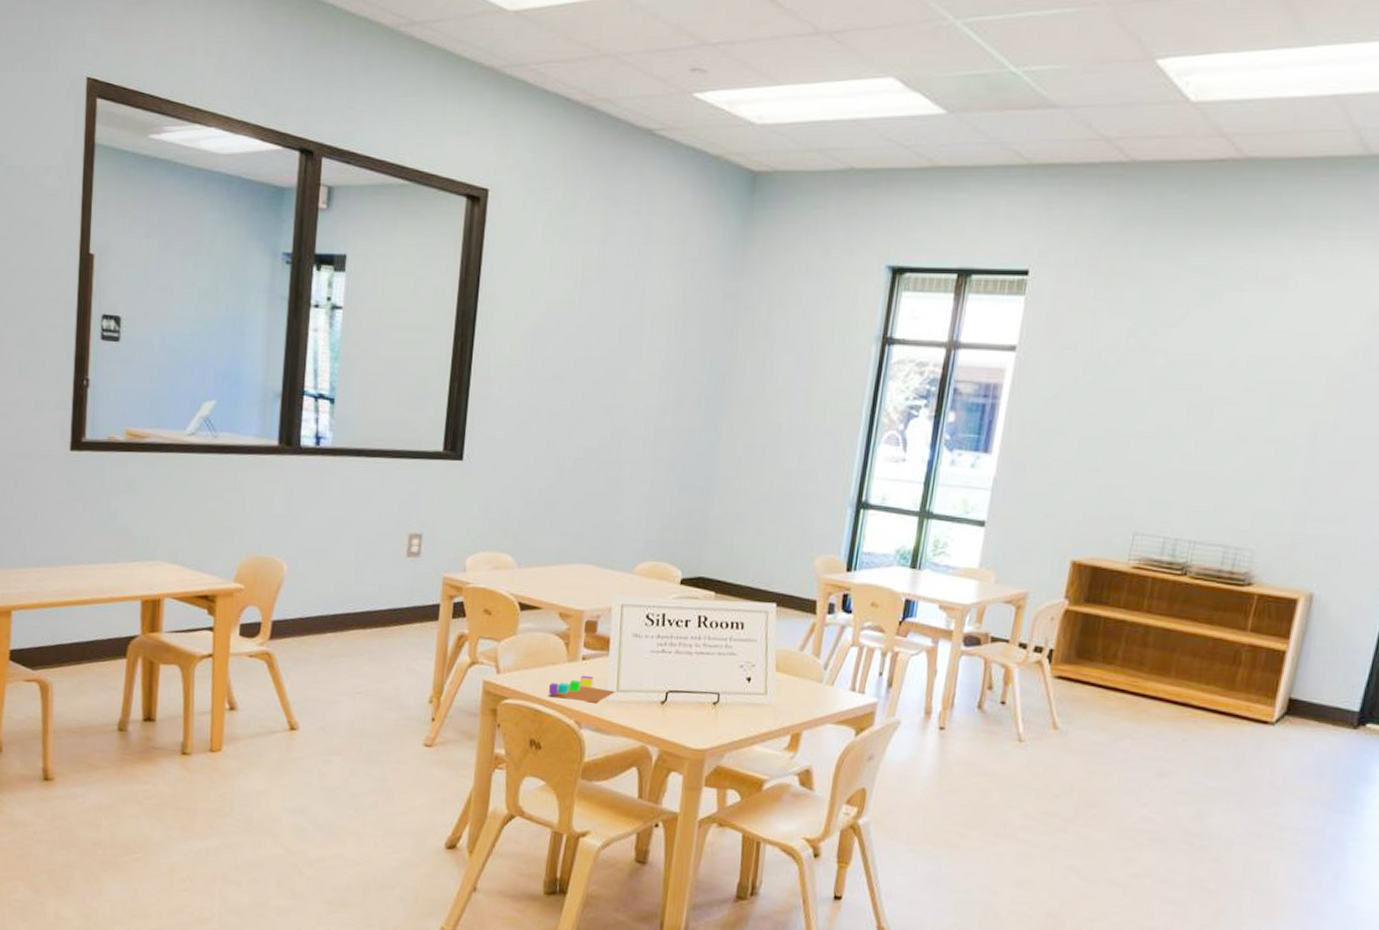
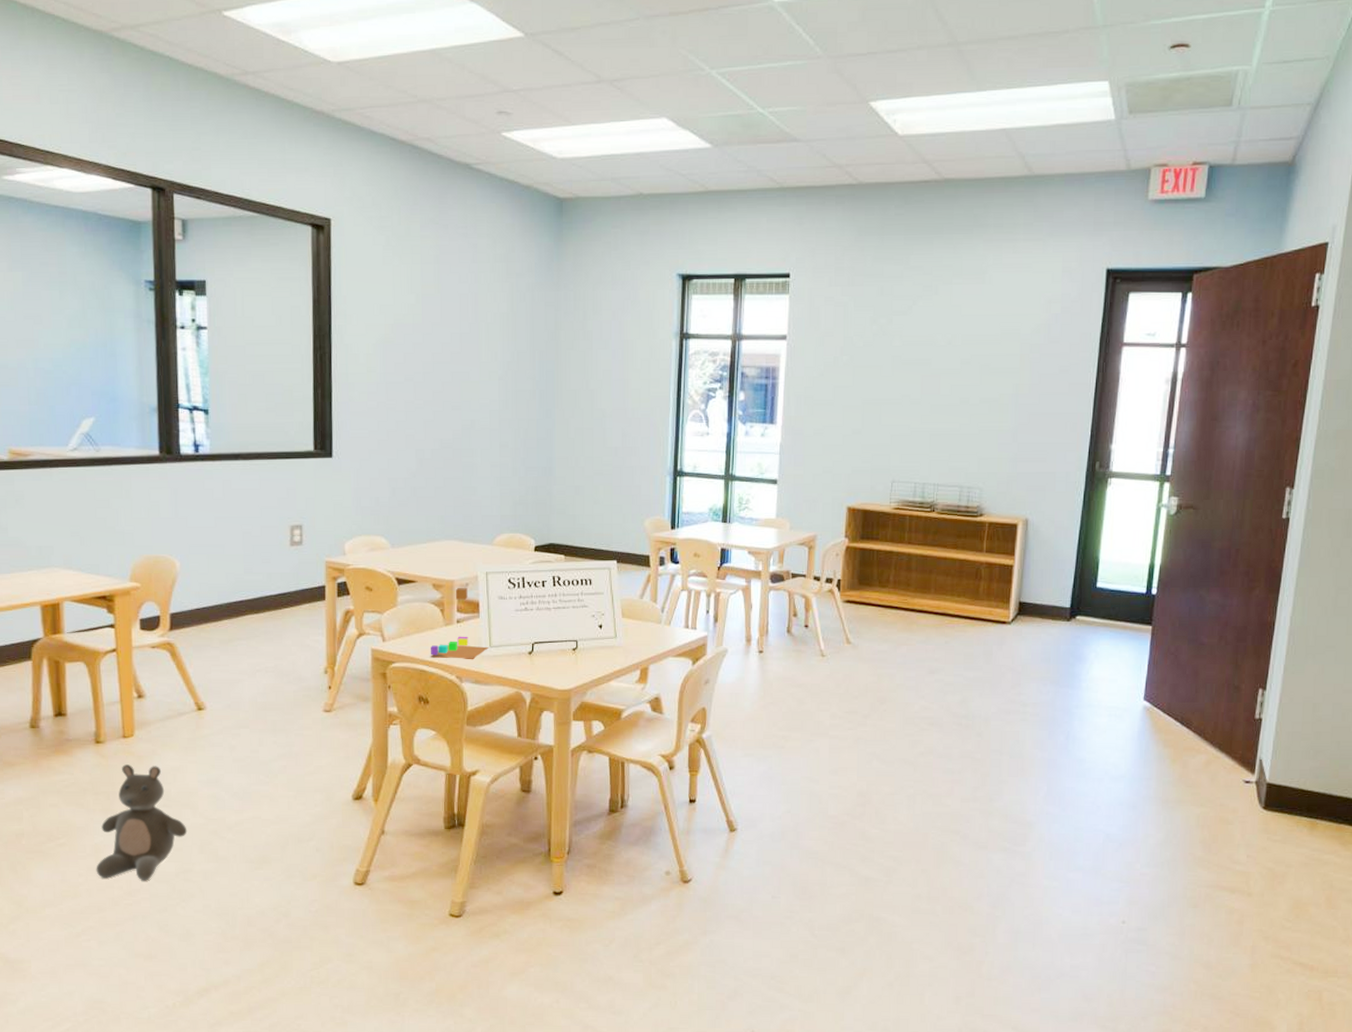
stuffed bear: none [168,781,266,909] -> present [96,764,188,880]

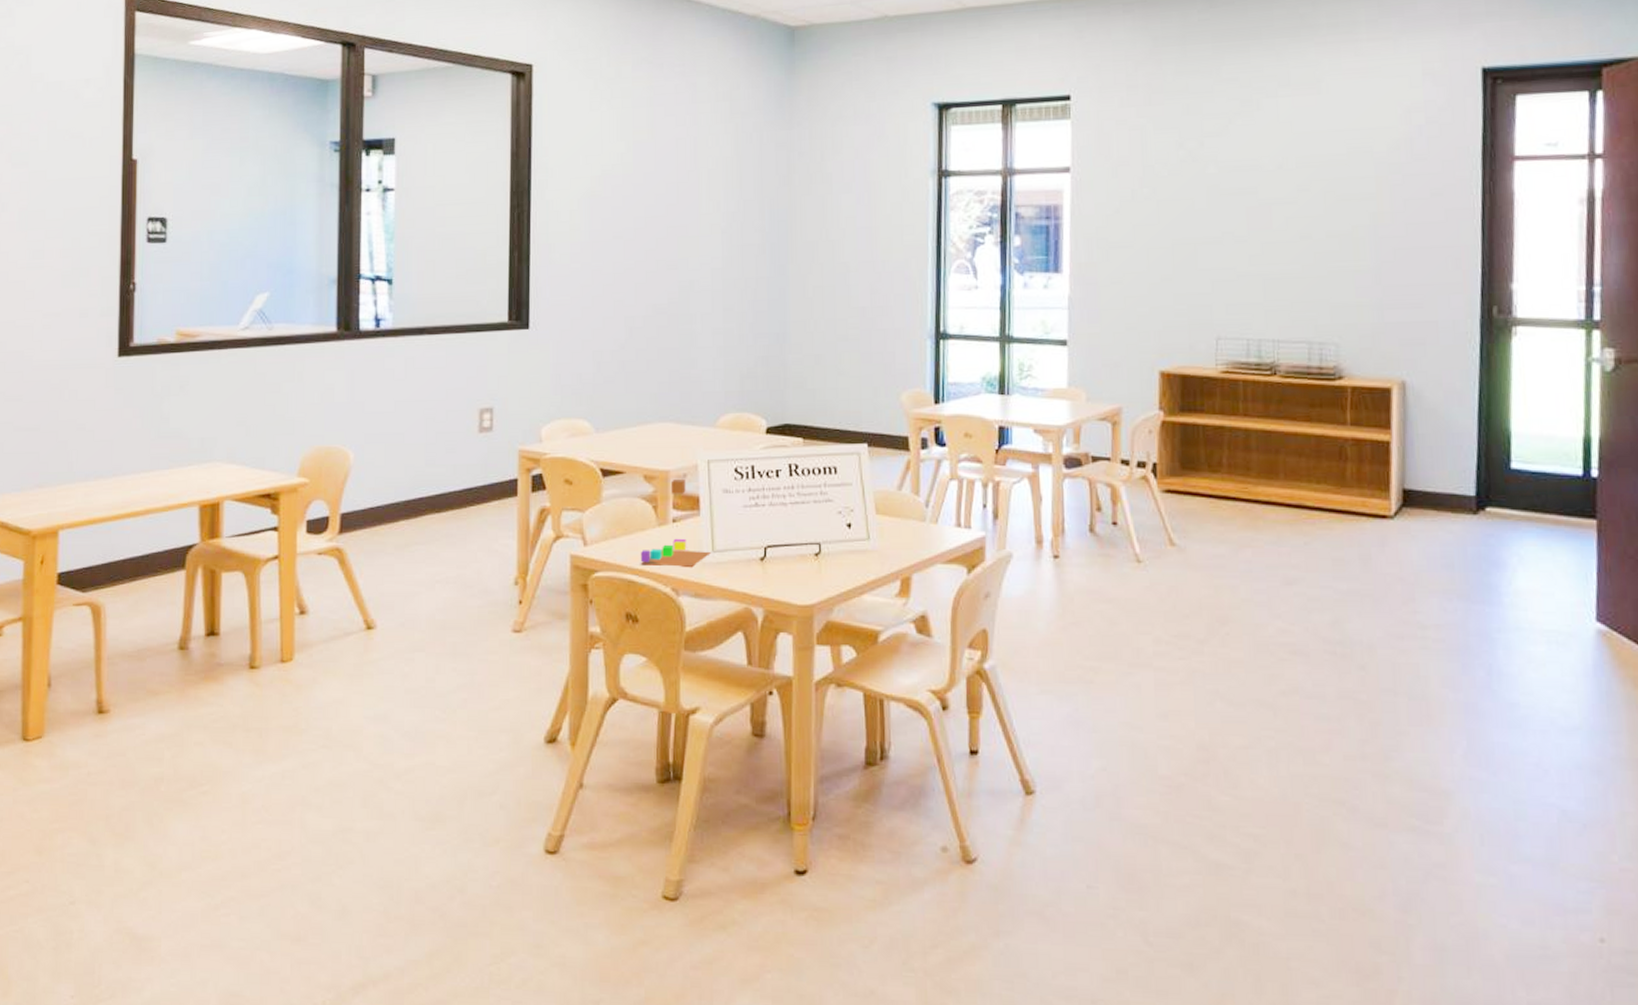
stuffed bear: present [96,764,188,880] -> none [241,695,349,840]

